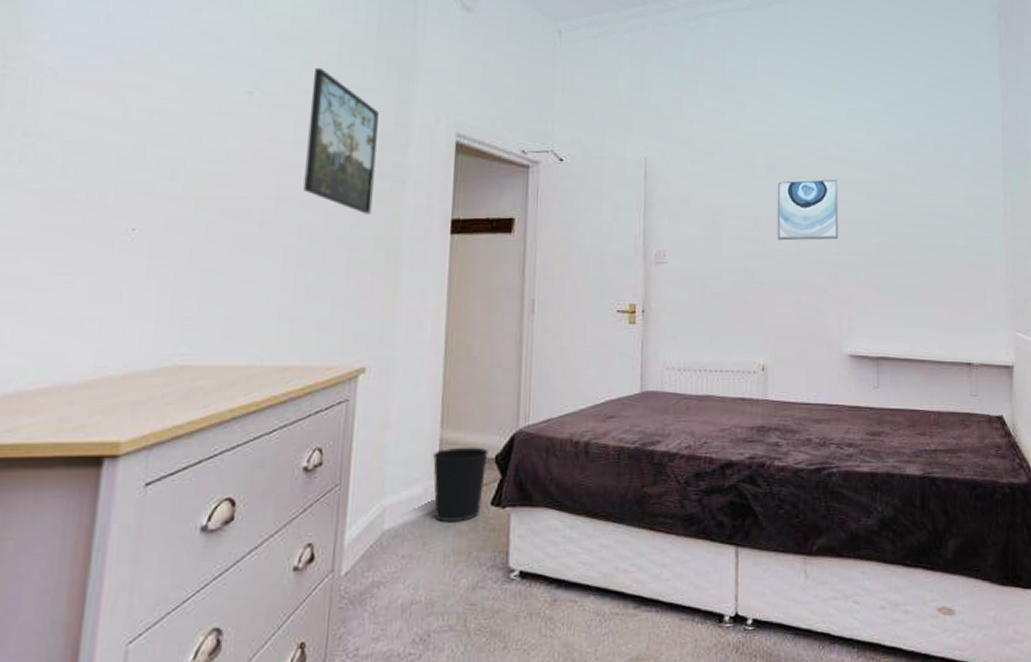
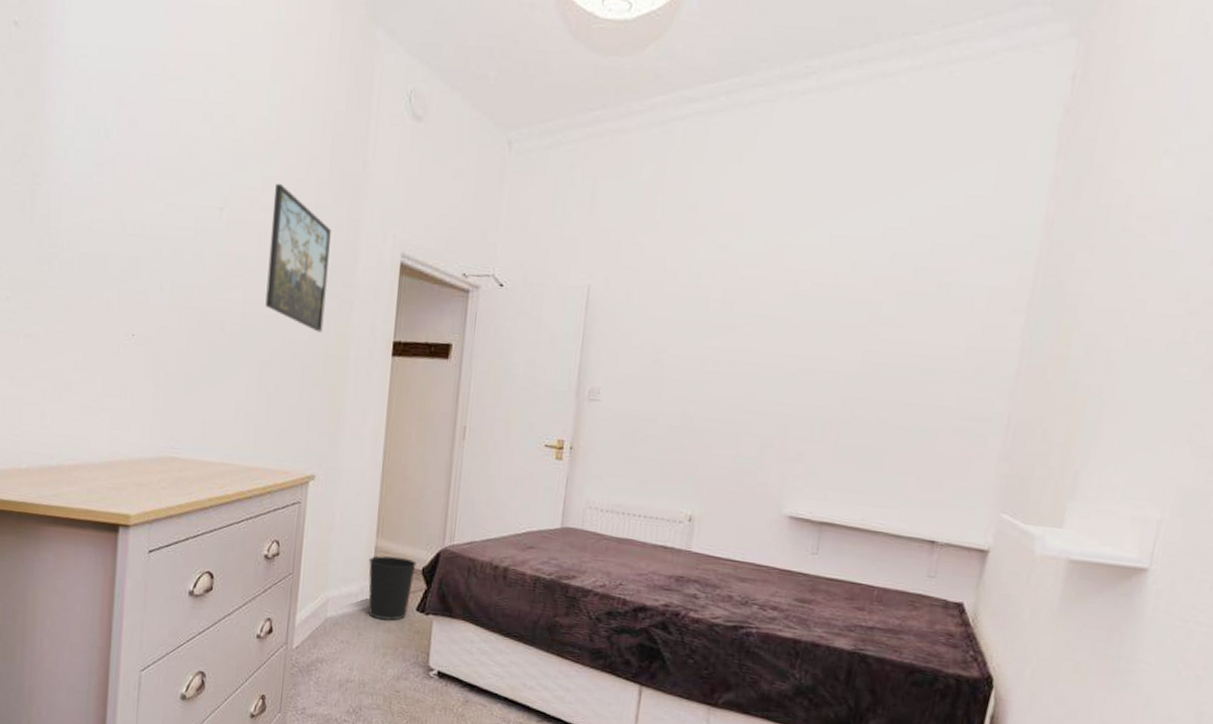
wall art: present [777,178,839,241] -> none [724,318,806,389]

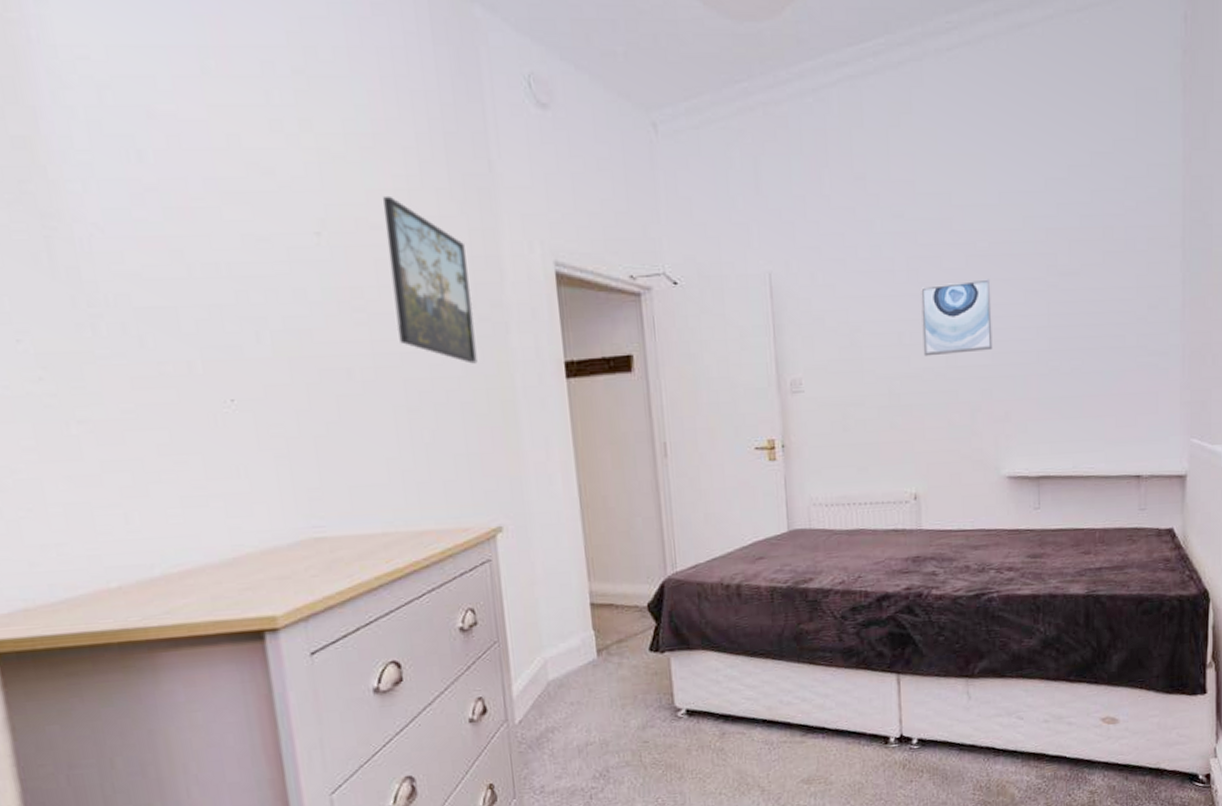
wastebasket: present [368,556,416,621] -> none [584,596,640,670]
wall art: none [724,318,806,389] -> present [921,279,993,357]

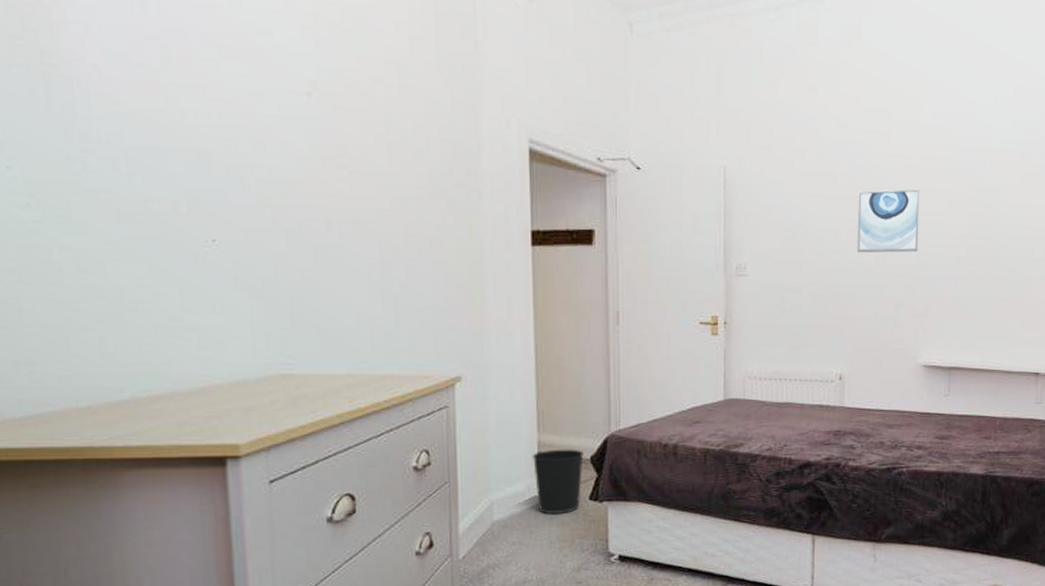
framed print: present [382,195,478,364] -> none [372,64,450,226]
wastebasket: none [584,596,640,670] -> present [532,449,584,515]

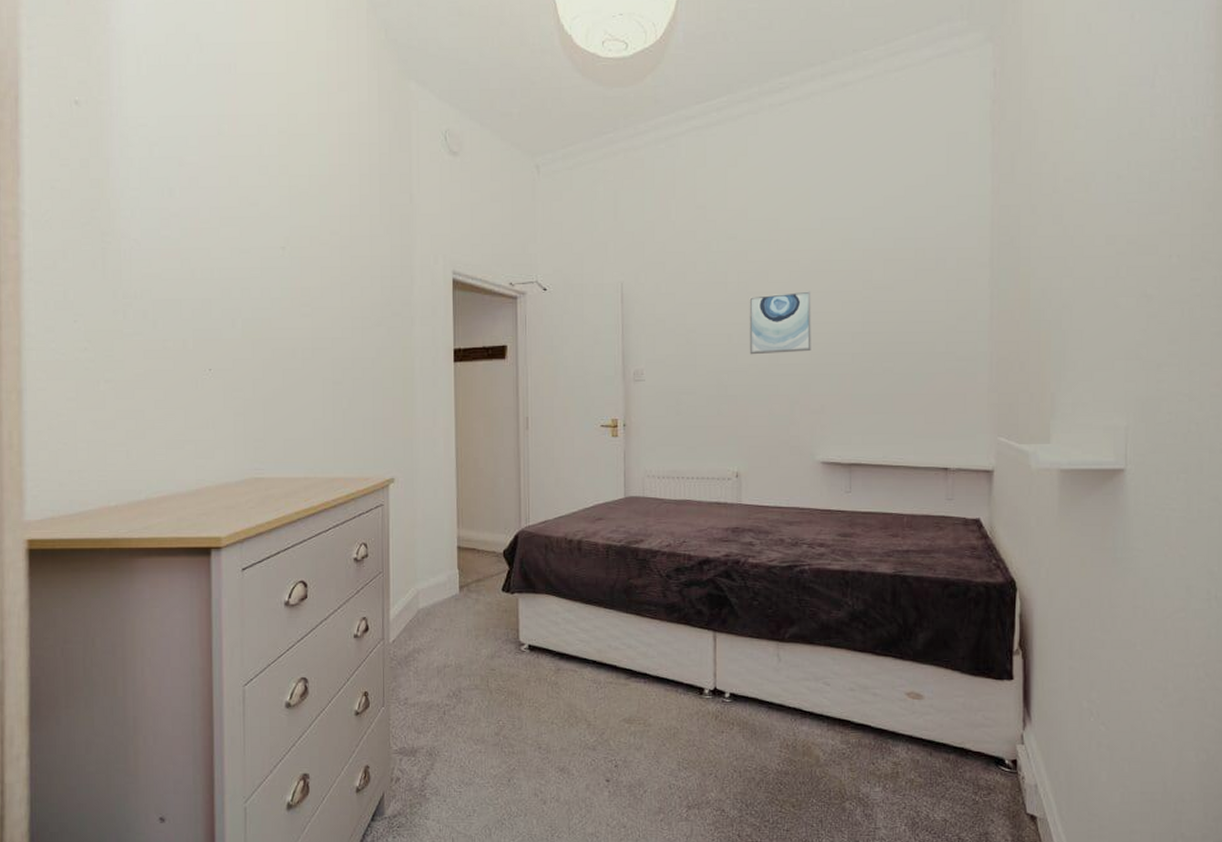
wastebasket: present [532,449,584,515] -> none [452,543,497,605]

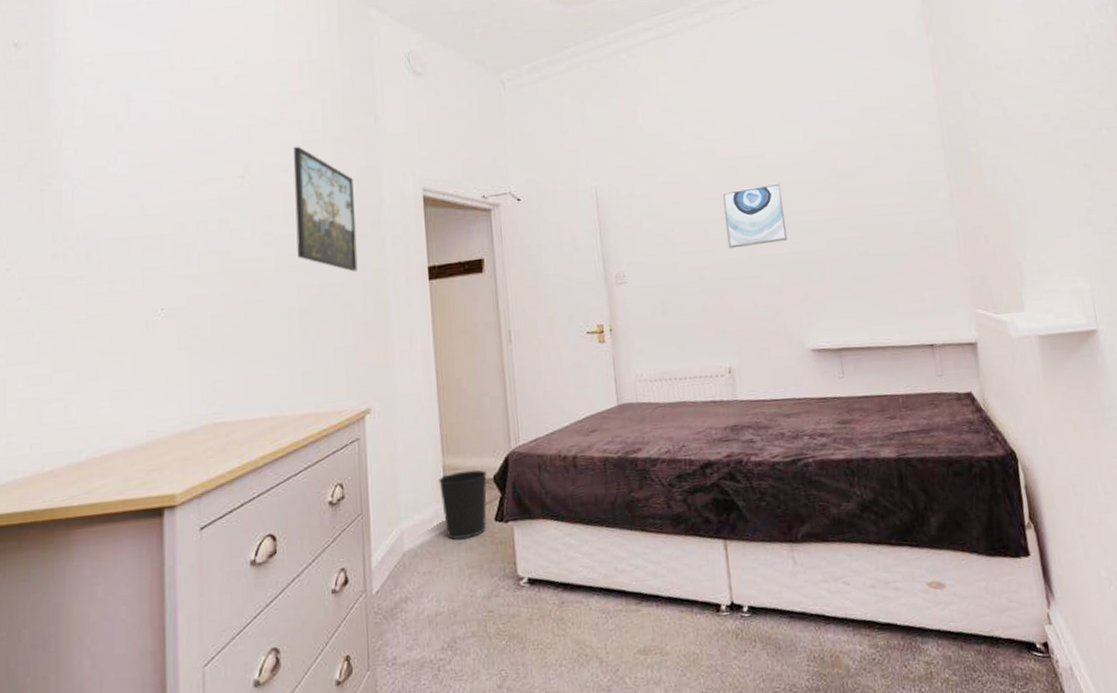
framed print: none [331,220,388,348] -> present [293,146,358,272]
wastebasket: none [452,543,497,605] -> present [438,469,487,540]

